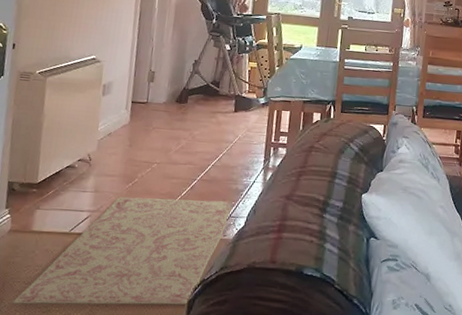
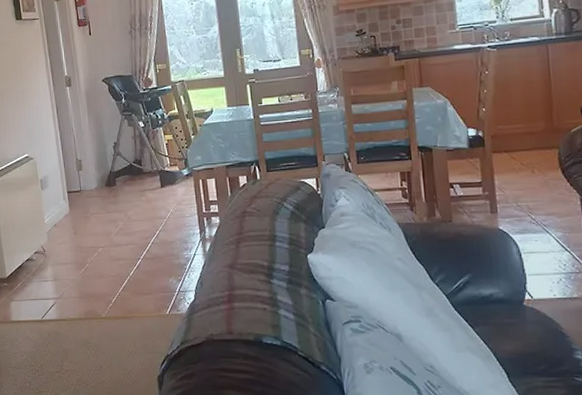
rug: present [11,196,233,306] -> none [9,277,180,388]

